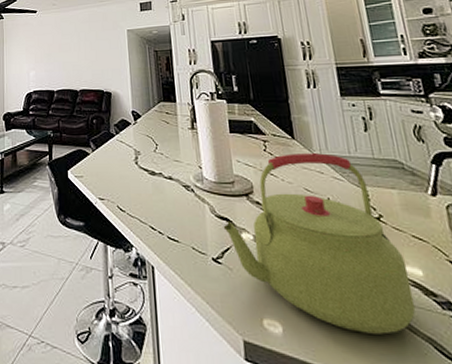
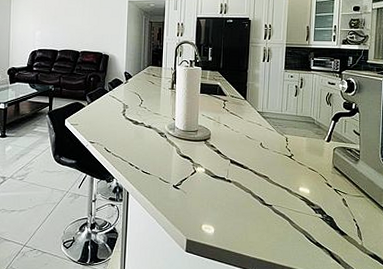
kettle: present [223,153,416,335] -> none [184,111,301,230]

